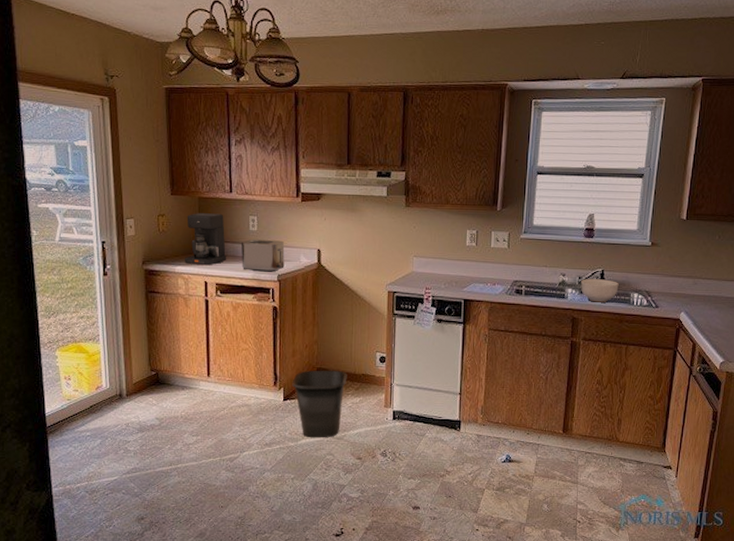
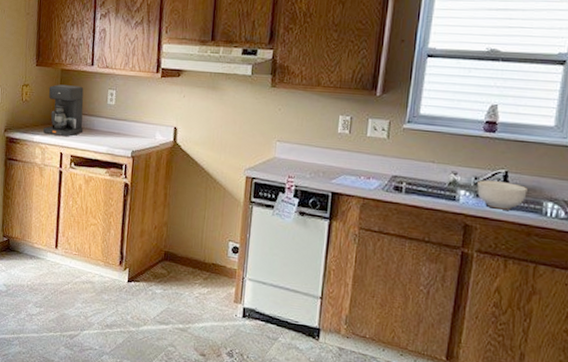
toaster: present [241,239,285,272] -> none [97,113,141,148]
waste bin: present [292,370,347,437] -> none [137,253,196,328]

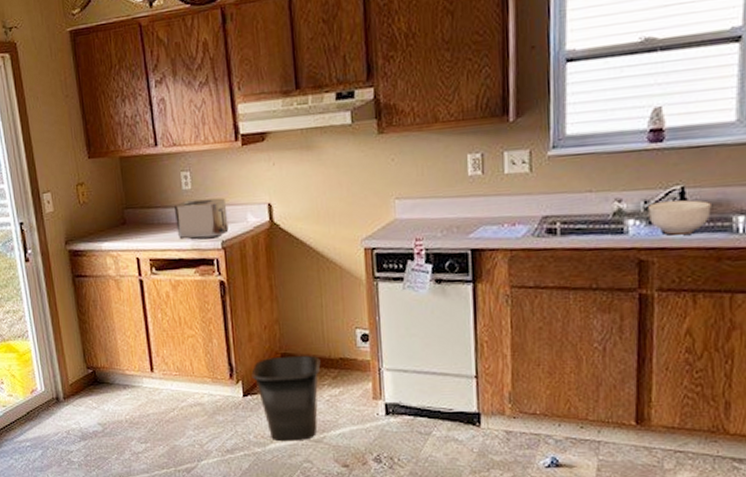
coffee maker: present [43,84,84,137] -> none [108,173,160,239]
toaster: none [97,113,141,148] -> present [175,197,229,240]
waste bin: none [137,253,196,328] -> present [251,355,321,440]

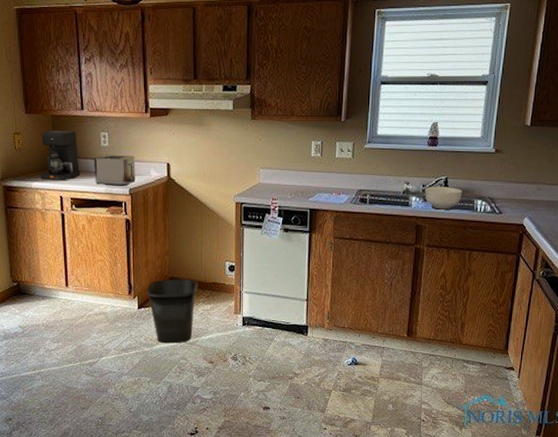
coffee maker: none [108,173,160,239] -> present [41,130,81,181]

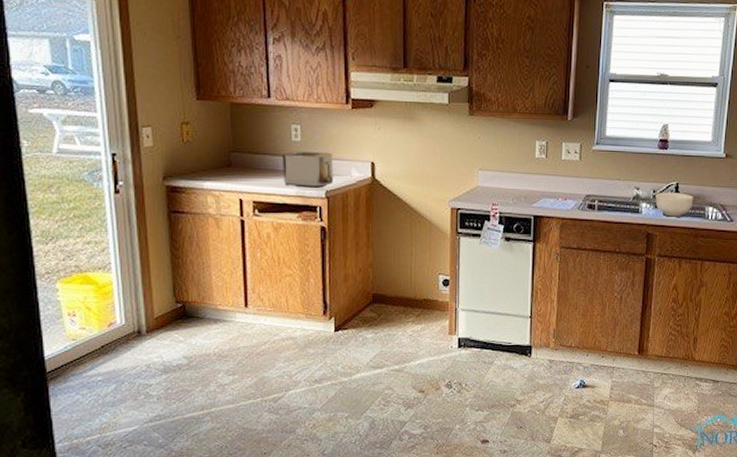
coffee maker: present [41,130,81,181] -> none [215,121,266,181]
waste bin: present [146,279,198,343] -> none [344,295,407,371]

